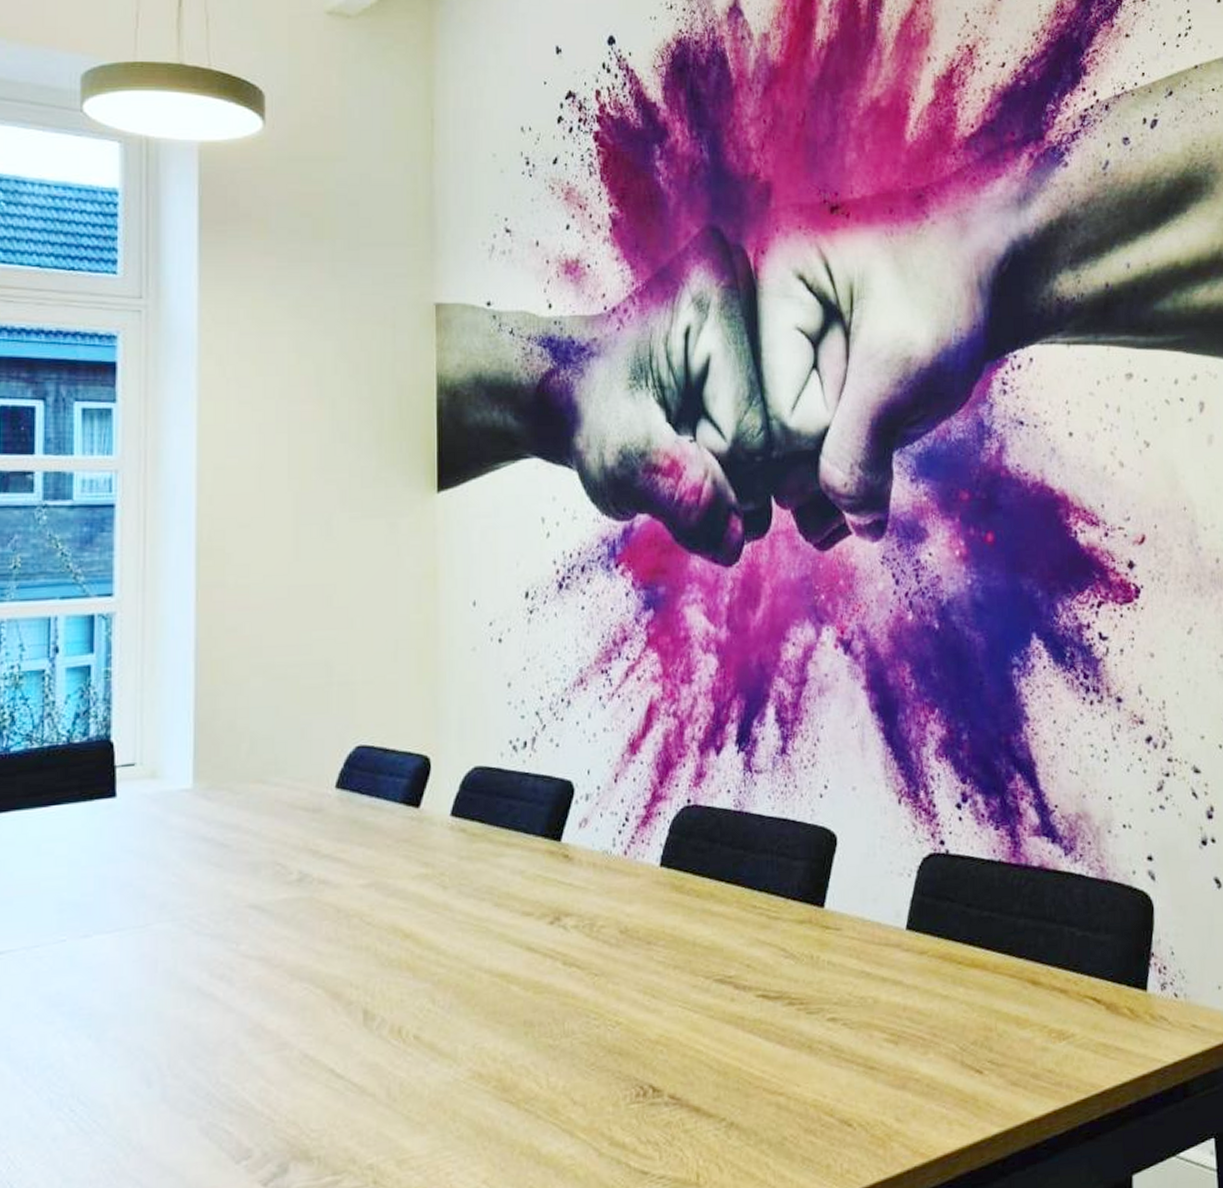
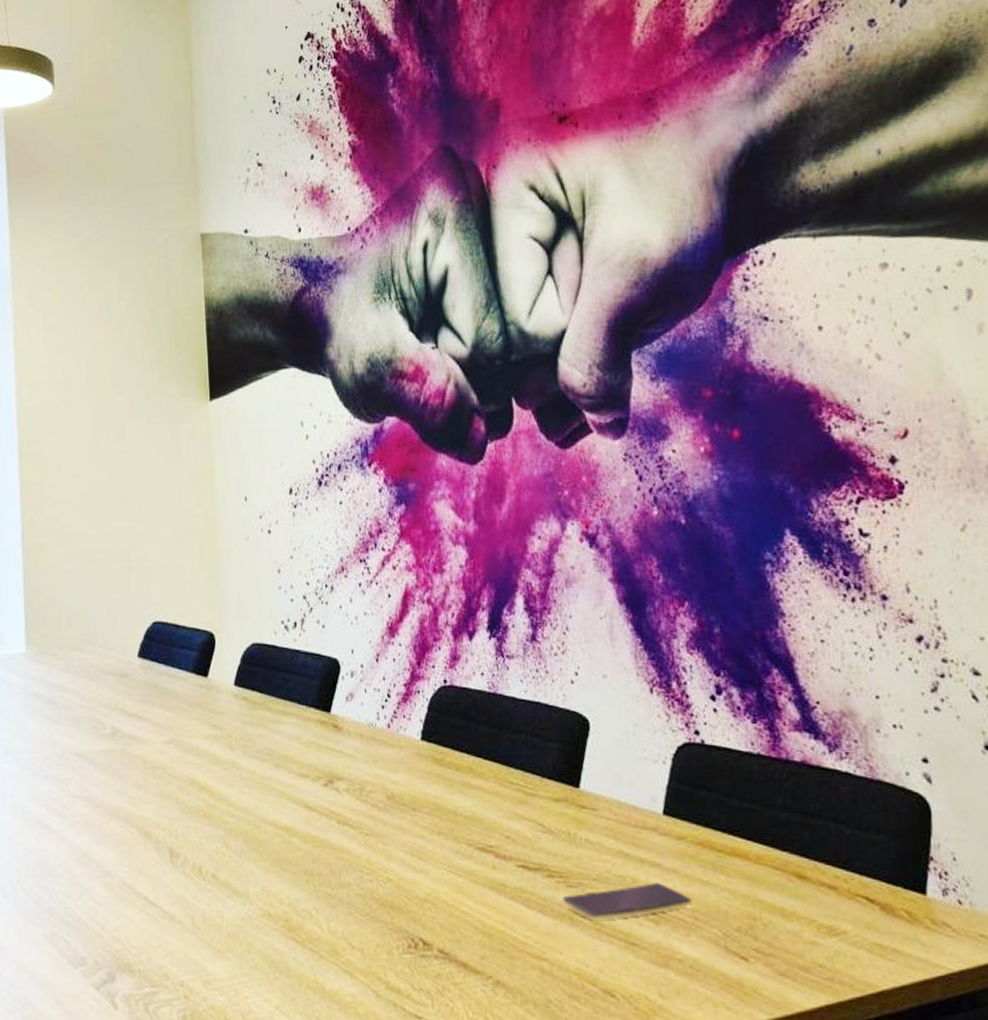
smartphone: none [802,1001,930,1047] -> present [562,883,691,920]

